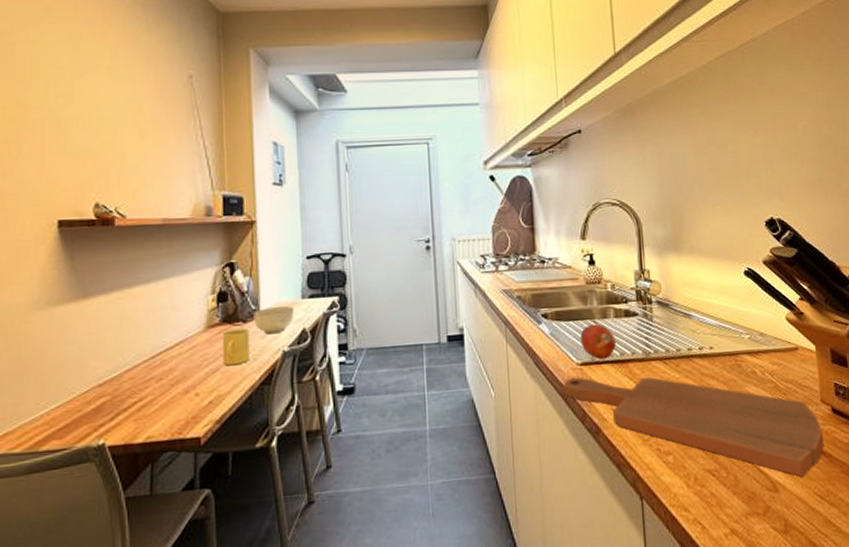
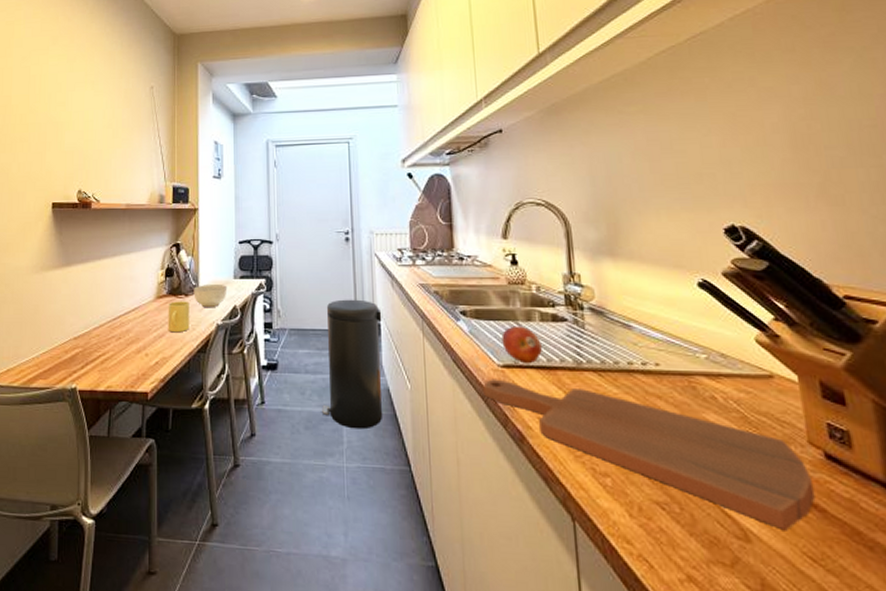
pedal bin: none [404,310,468,445] -> present [322,299,383,429]

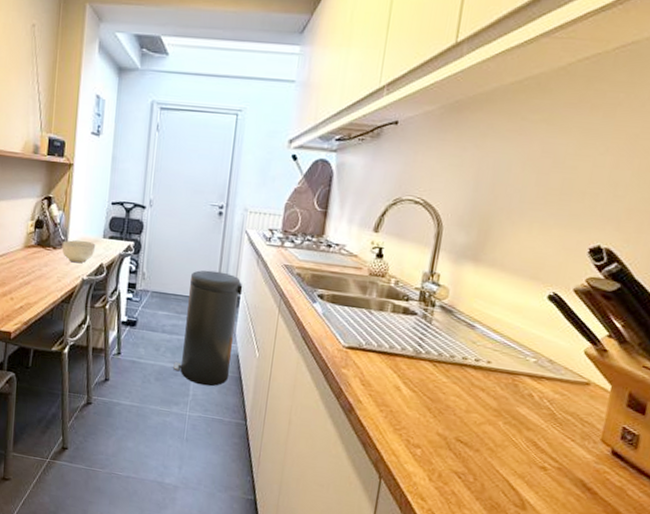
cup: present [168,301,190,333] -> none [34,252,57,283]
cutting board: present [483,379,815,531] -> none [324,357,594,505]
fruit: present [501,326,542,364] -> none [351,313,388,349]

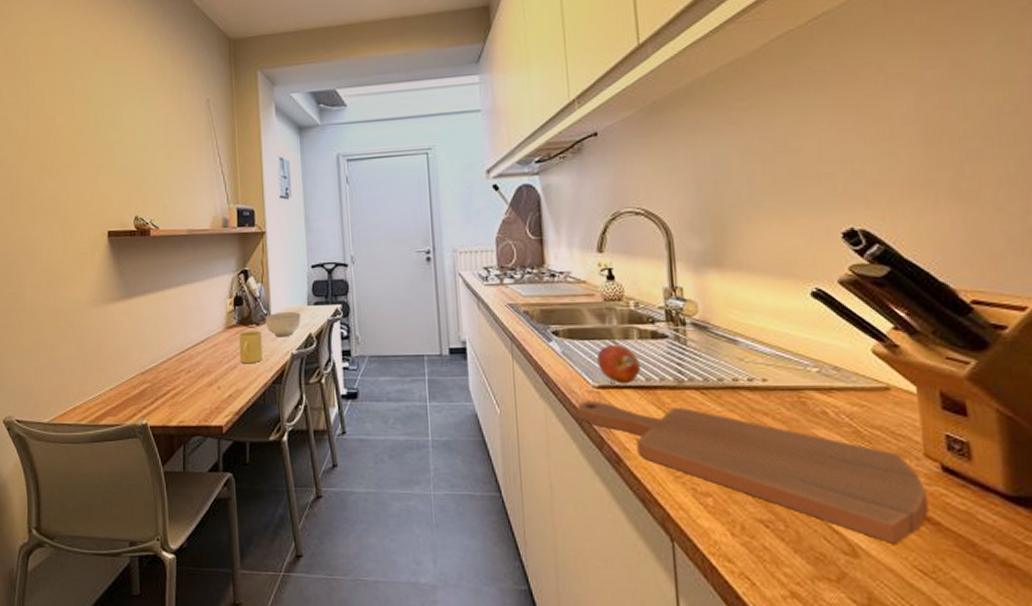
cup: none [34,252,57,283] -> present [238,331,263,364]
pedal bin: present [173,270,243,386] -> none [406,322,471,457]
cutting board: none [324,357,594,505] -> present [577,400,929,545]
fruit: none [351,313,388,349] -> present [597,344,640,384]

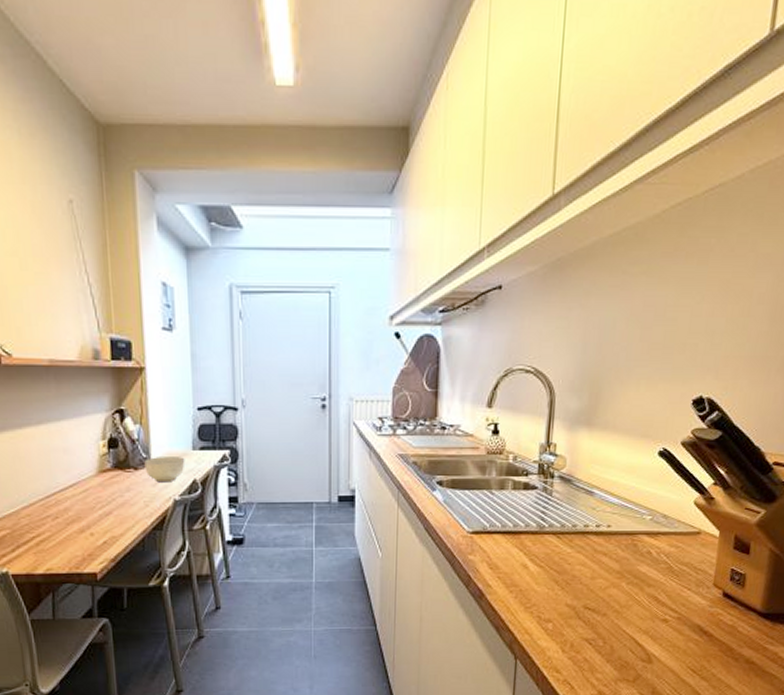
cup: present [238,331,263,364] -> none [113,475,142,510]
cutting board: present [577,400,929,545] -> none [451,544,709,653]
fruit: present [597,344,640,384] -> none [474,494,511,530]

